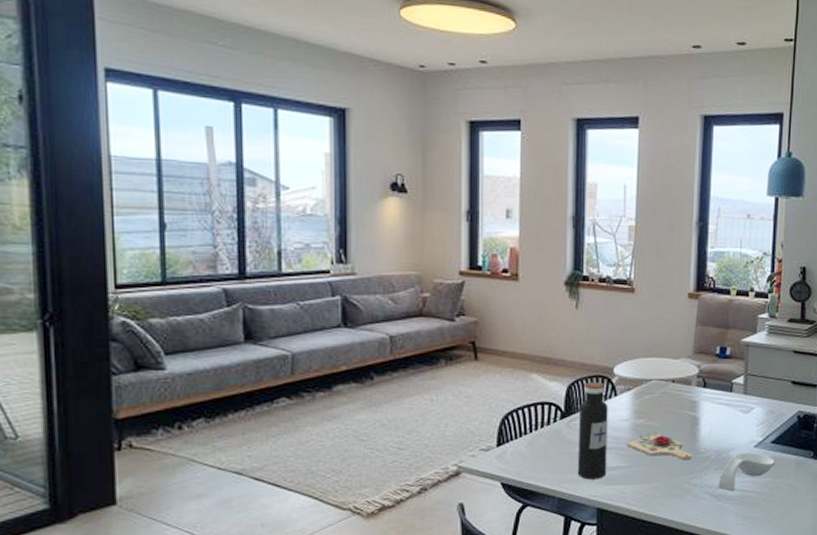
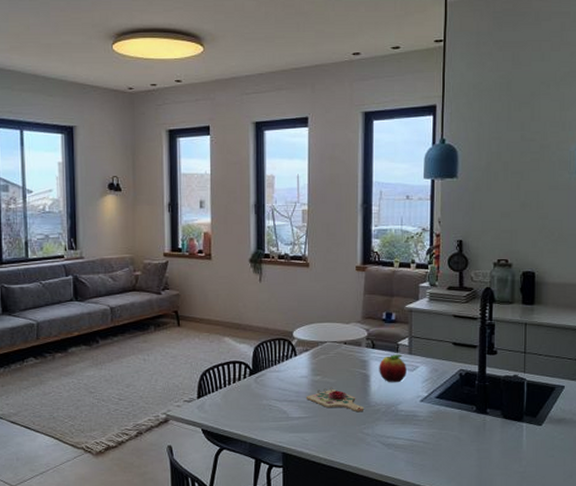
water bottle: present [577,382,608,480] -> none [264,344,290,428]
fruit: none [710,394,741,427] -> present [379,354,406,383]
spoon rest: present [718,452,775,492] -> none [388,406,440,441]

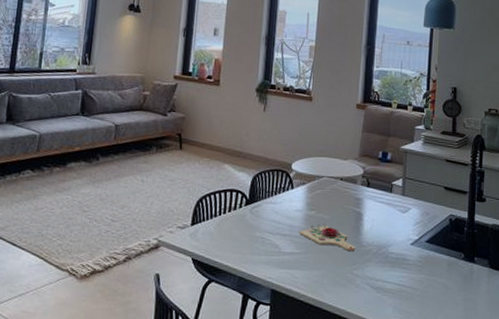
fruit: present [379,354,406,383] -> none [372,194,399,224]

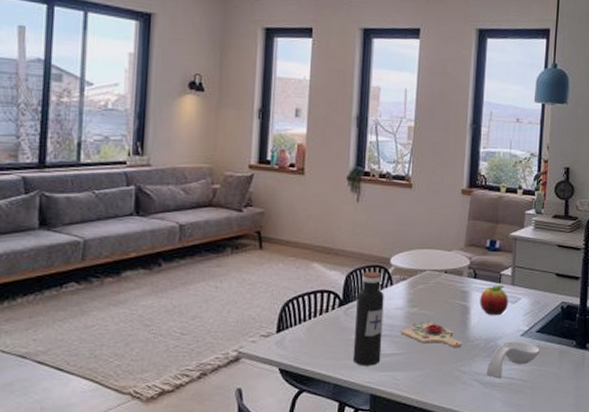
water bottle: none [256,174,286,263] -> present [352,271,384,366]
fruit: none [372,194,399,224] -> present [479,285,508,316]
spoon rest: none [378,249,429,285] -> present [486,341,540,379]

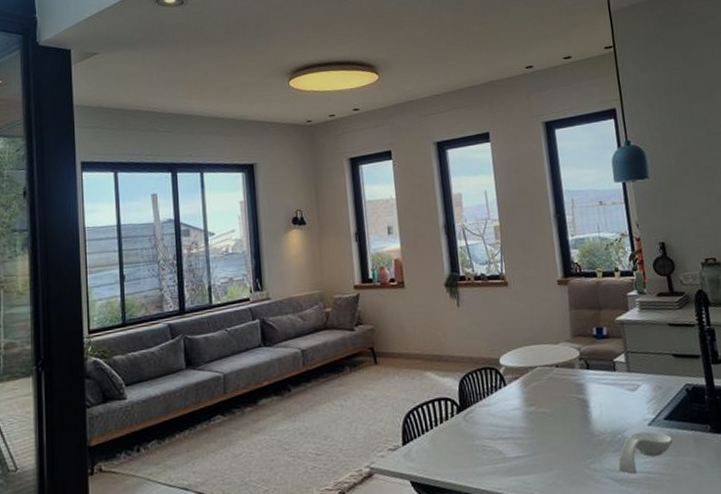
water bottle: present [352,271,384,366] -> none [473,373,508,472]
cutting board: present [400,320,463,348] -> none [521,418,588,445]
fruit: present [479,285,508,316] -> none [597,373,628,407]

